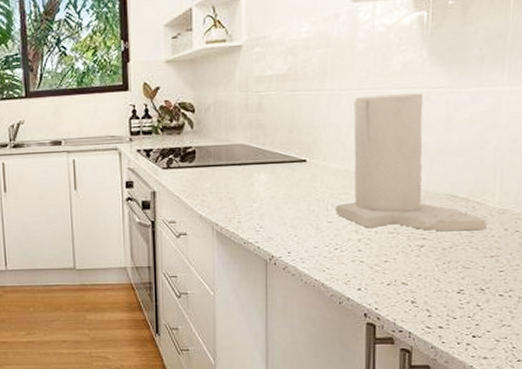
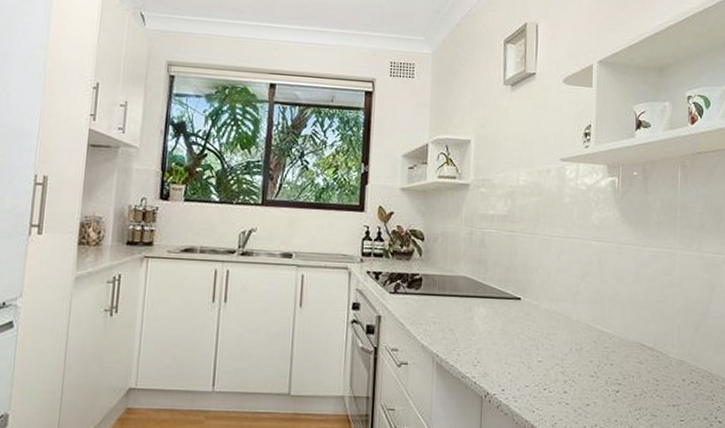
paper towel: present [335,93,487,232] -> none [545,244,669,380]

